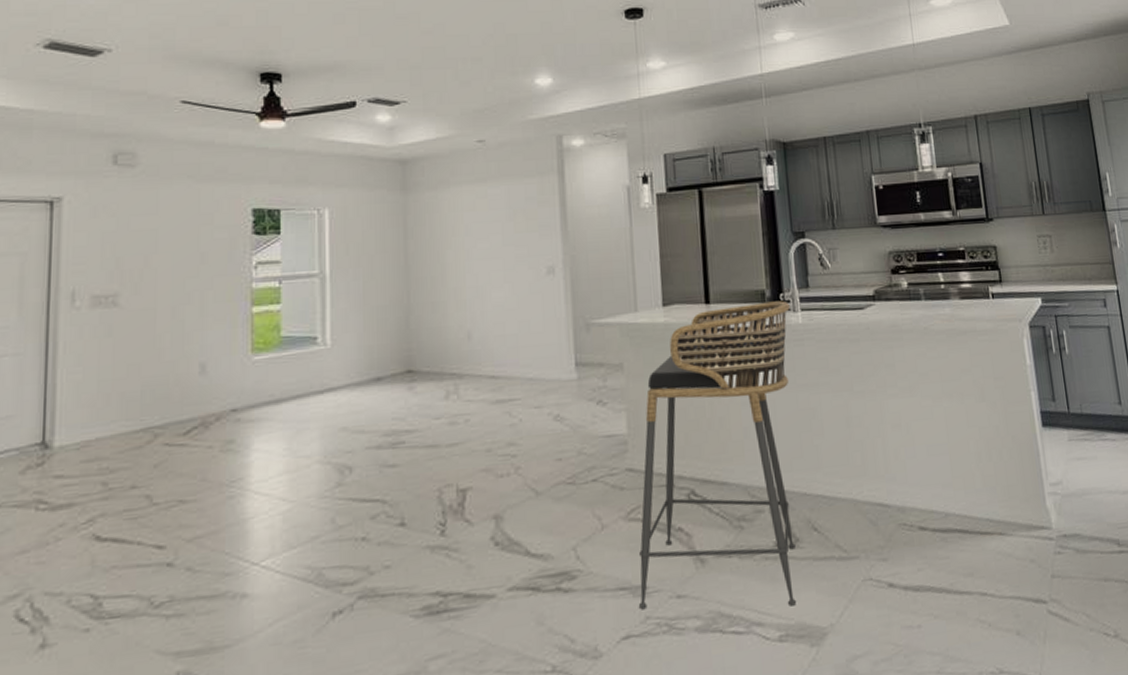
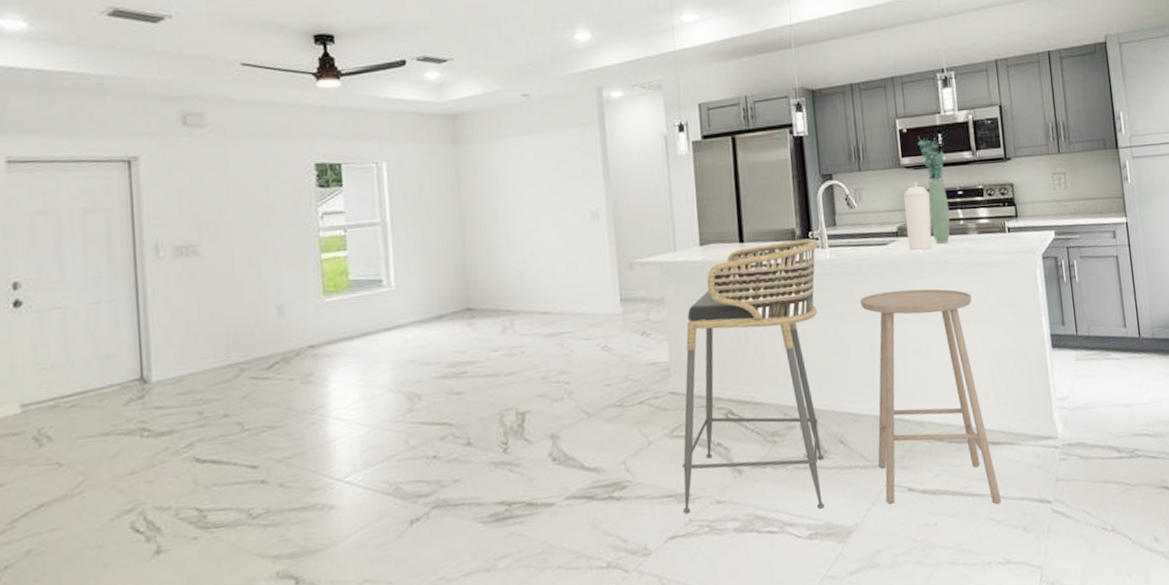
stool: none [835,358,992,603] -> present [860,288,1002,504]
canister: none [880,242,912,317] -> present [903,181,932,251]
vase: none [895,193,931,310] -> present [918,136,950,245]

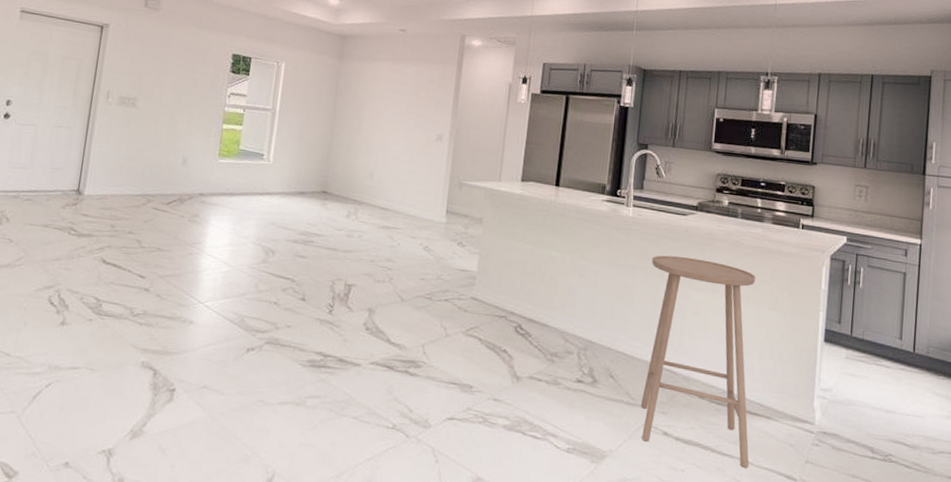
bar stool: present [682,238,825,514] -> none [463,191,624,429]
canister: present [903,181,932,251] -> none [704,166,735,229]
vase: present [918,136,950,245] -> none [729,127,755,227]

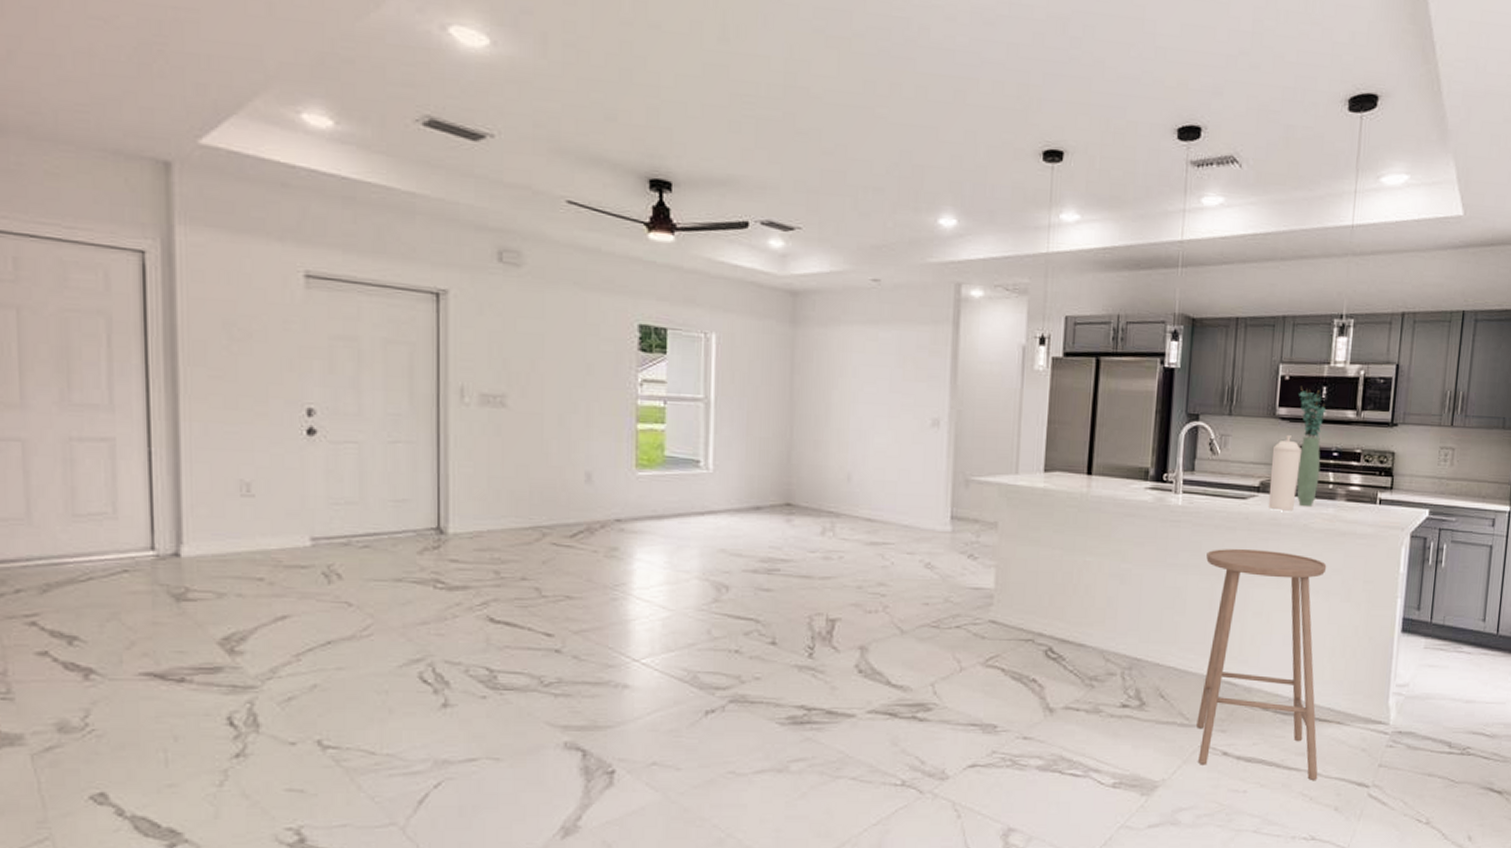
canister: none [704,166,735,229] -> present [1268,435,1303,511]
vase: none [729,127,755,227] -> present [1296,386,1327,508]

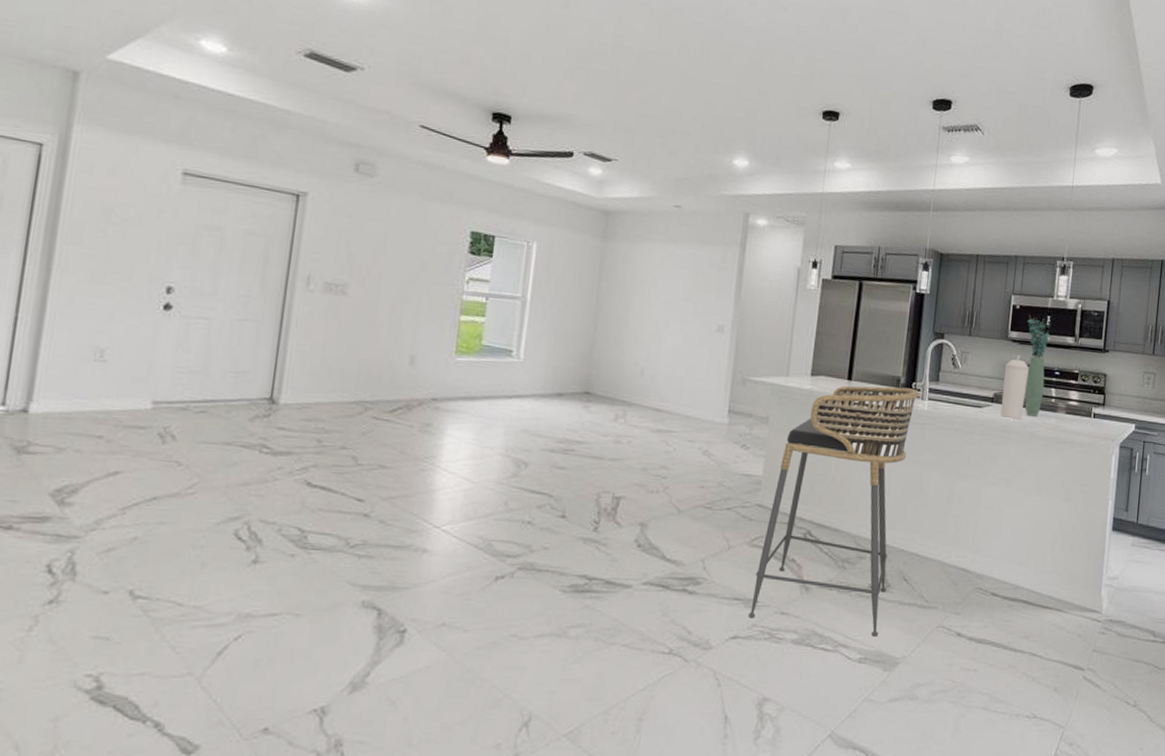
bar stool: none [986,480,1172,759] -> present [748,385,920,637]
stool: present [1197,549,1327,780] -> none [935,450,1049,662]

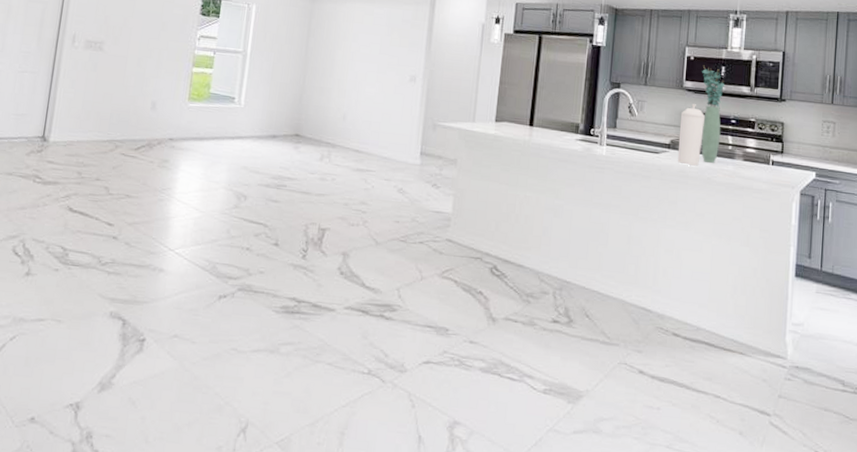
bar stool: present [748,385,920,637] -> none [439,131,598,370]

